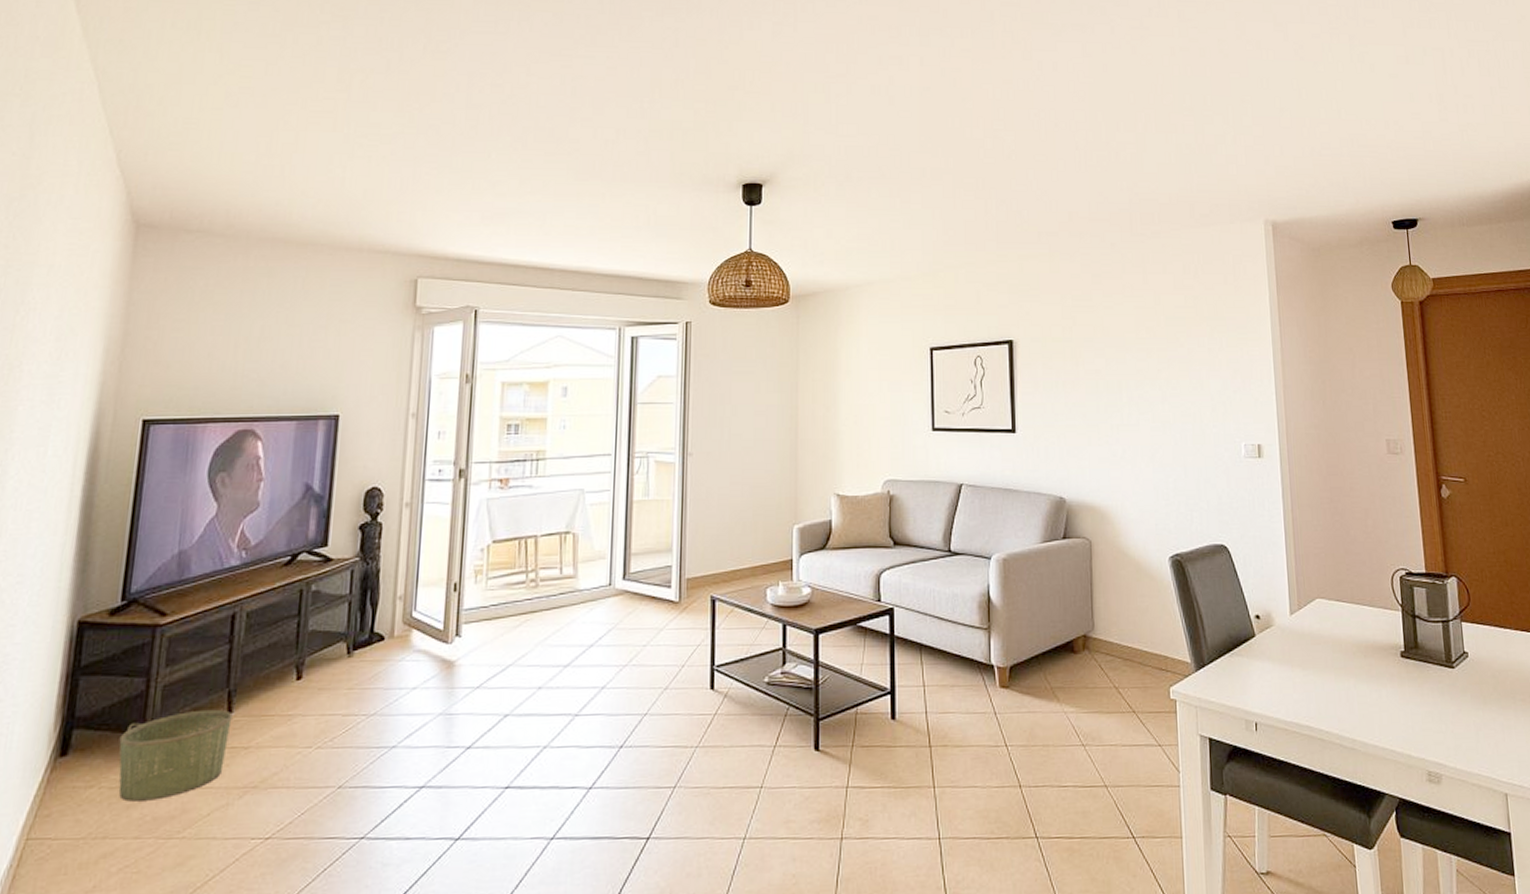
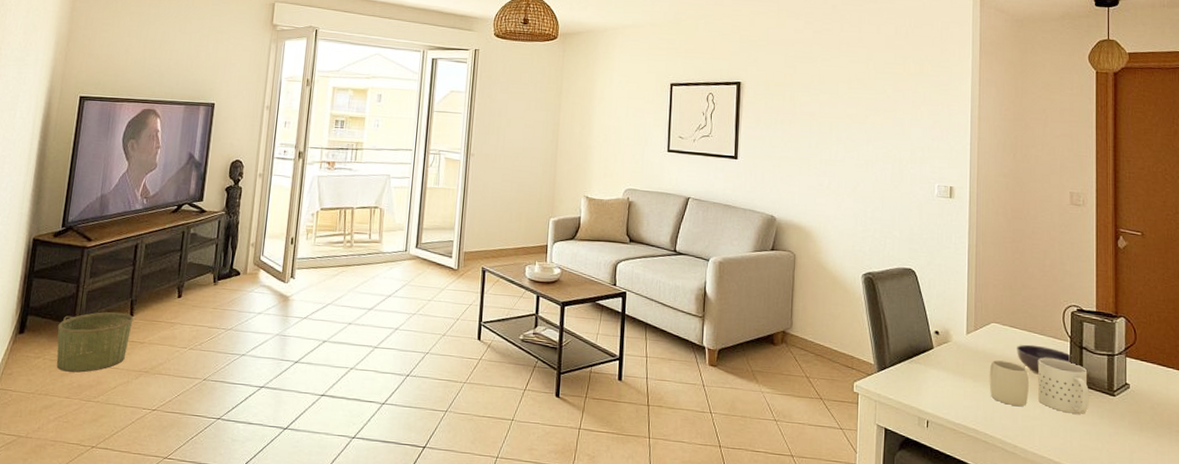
mug: none [1318,641,1363,694] -> present [989,360,1029,407]
bowl: none [1345,619,1410,653] -> present [1017,344,1076,375]
mug: none [1370,632,1428,694] -> present [1038,358,1089,414]

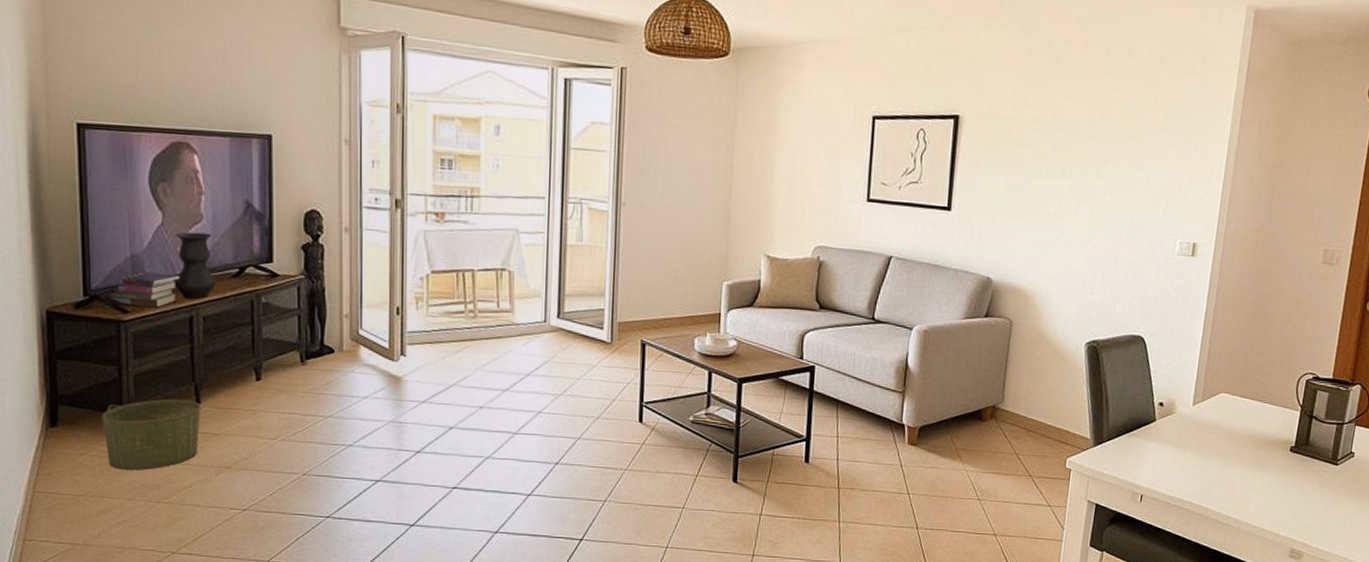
books: none [75,207,134,237] -> present [104,270,180,308]
vase: none [128,177,162,230] -> present [174,232,216,299]
mug: present [989,360,1029,407] -> none [1210,432,1253,478]
bowl: present [1017,344,1076,375] -> none [1243,414,1303,445]
mug: present [1038,358,1089,414] -> none [1259,428,1314,484]

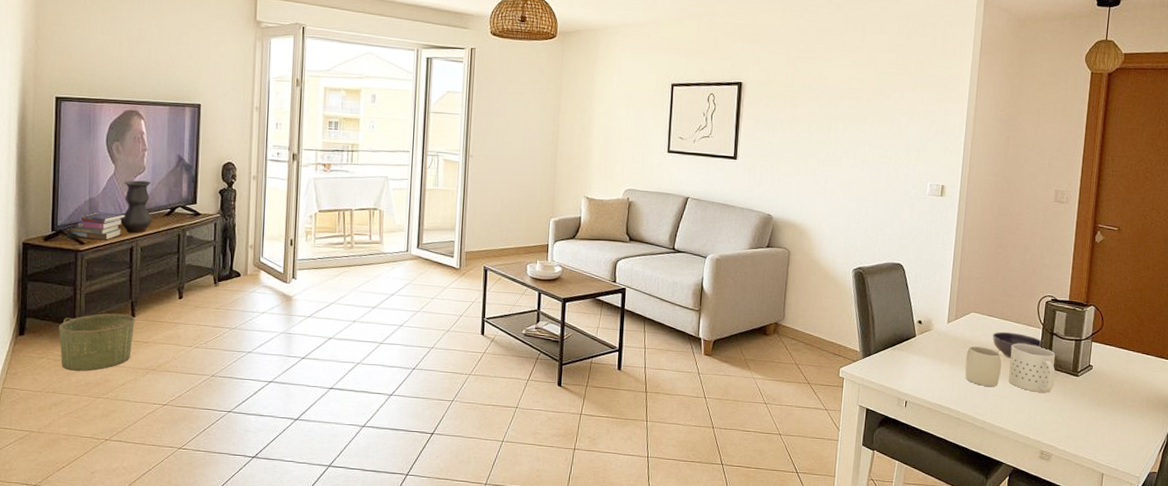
mug: none [1210,432,1253,478] -> present [965,346,1002,387]
bowl: none [1243,414,1303,445] -> present [992,331,1046,359]
mug: none [1259,428,1314,484] -> present [1009,343,1056,393]

